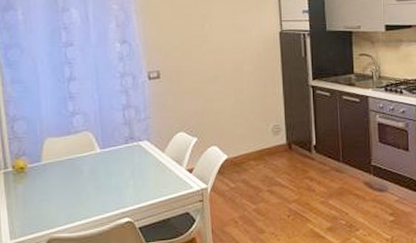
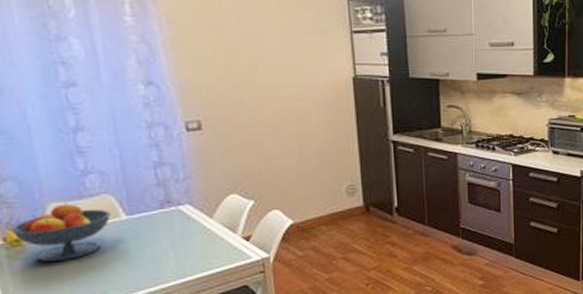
fruit bowl: none [18,137,89,187] -> present [10,202,111,263]

